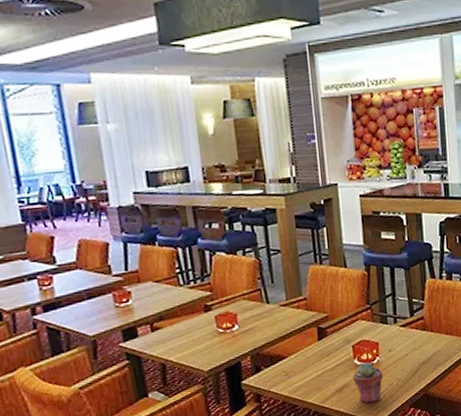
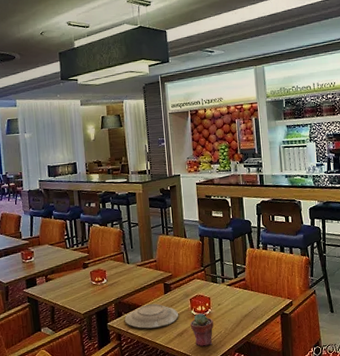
plate: none [264,353,337,386] -> present [124,303,178,329]

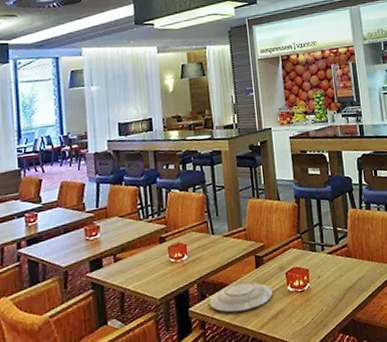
potted succulent: present [190,313,214,347] -> none [286,288,314,330]

